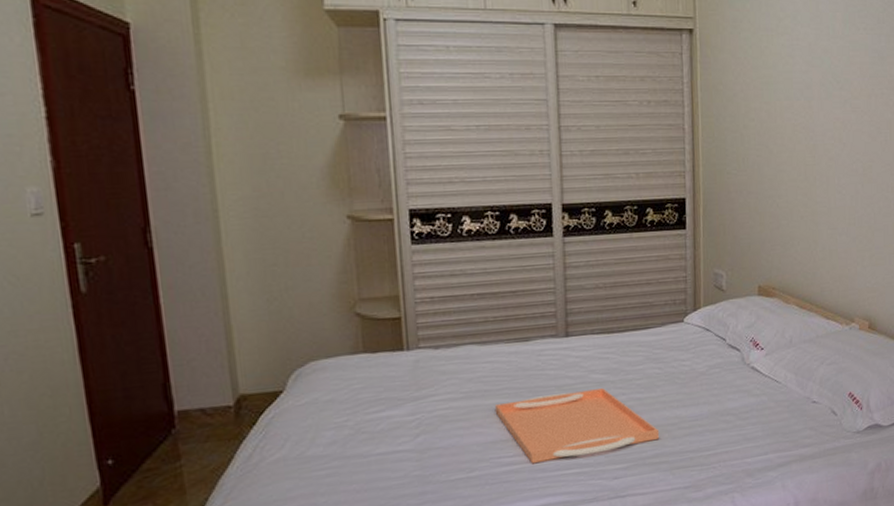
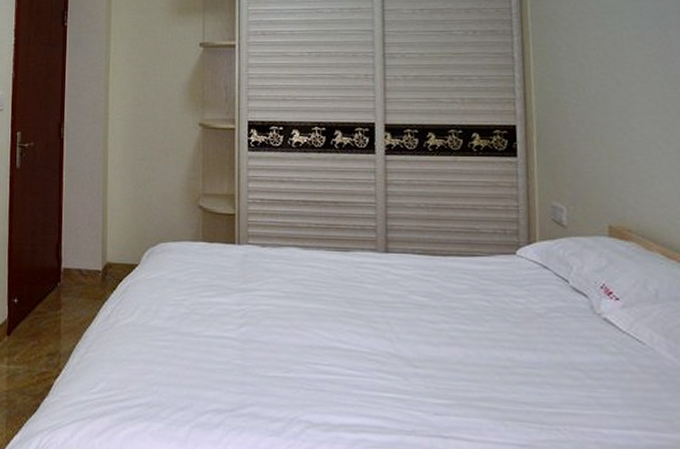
serving tray: present [494,388,660,464] -> none [313,308,489,382]

